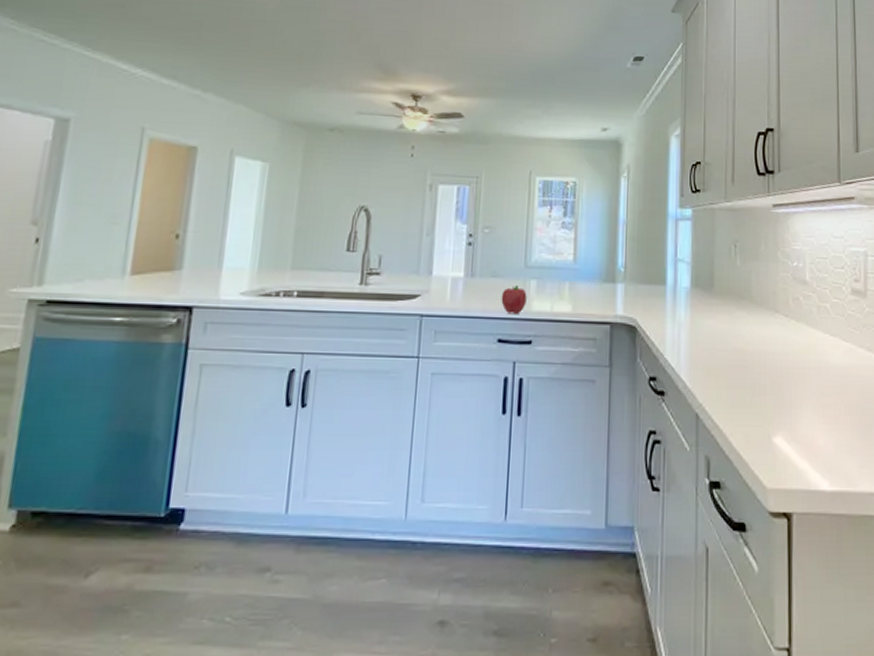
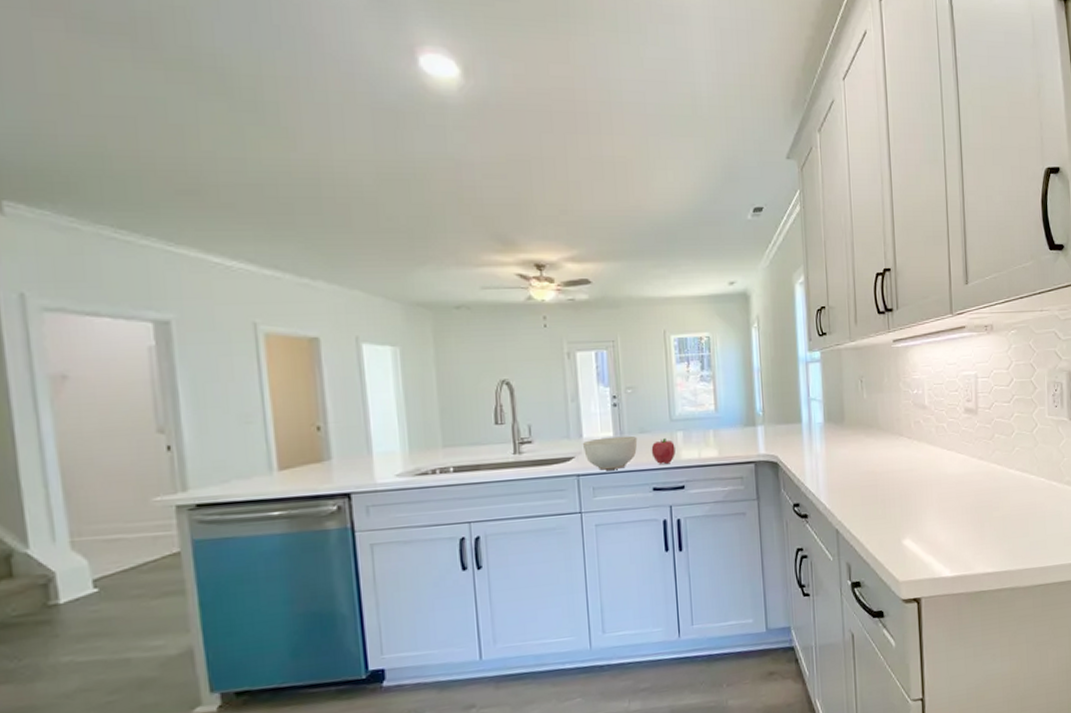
bowl: none [430,277,489,313] -> present [582,435,638,470]

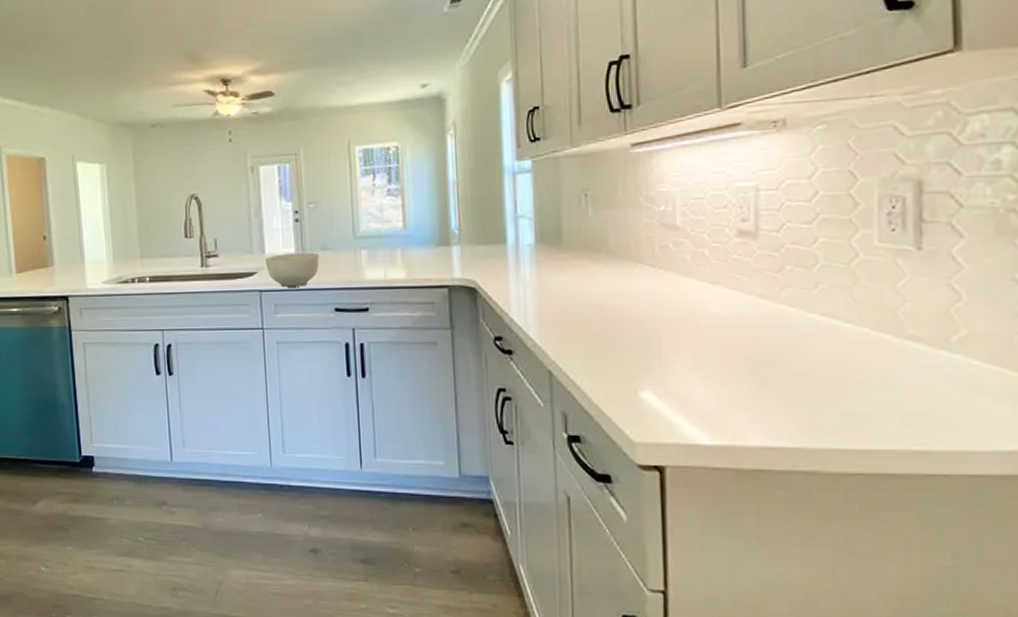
fruit: present [651,438,676,465] -> none [333,257,359,285]

